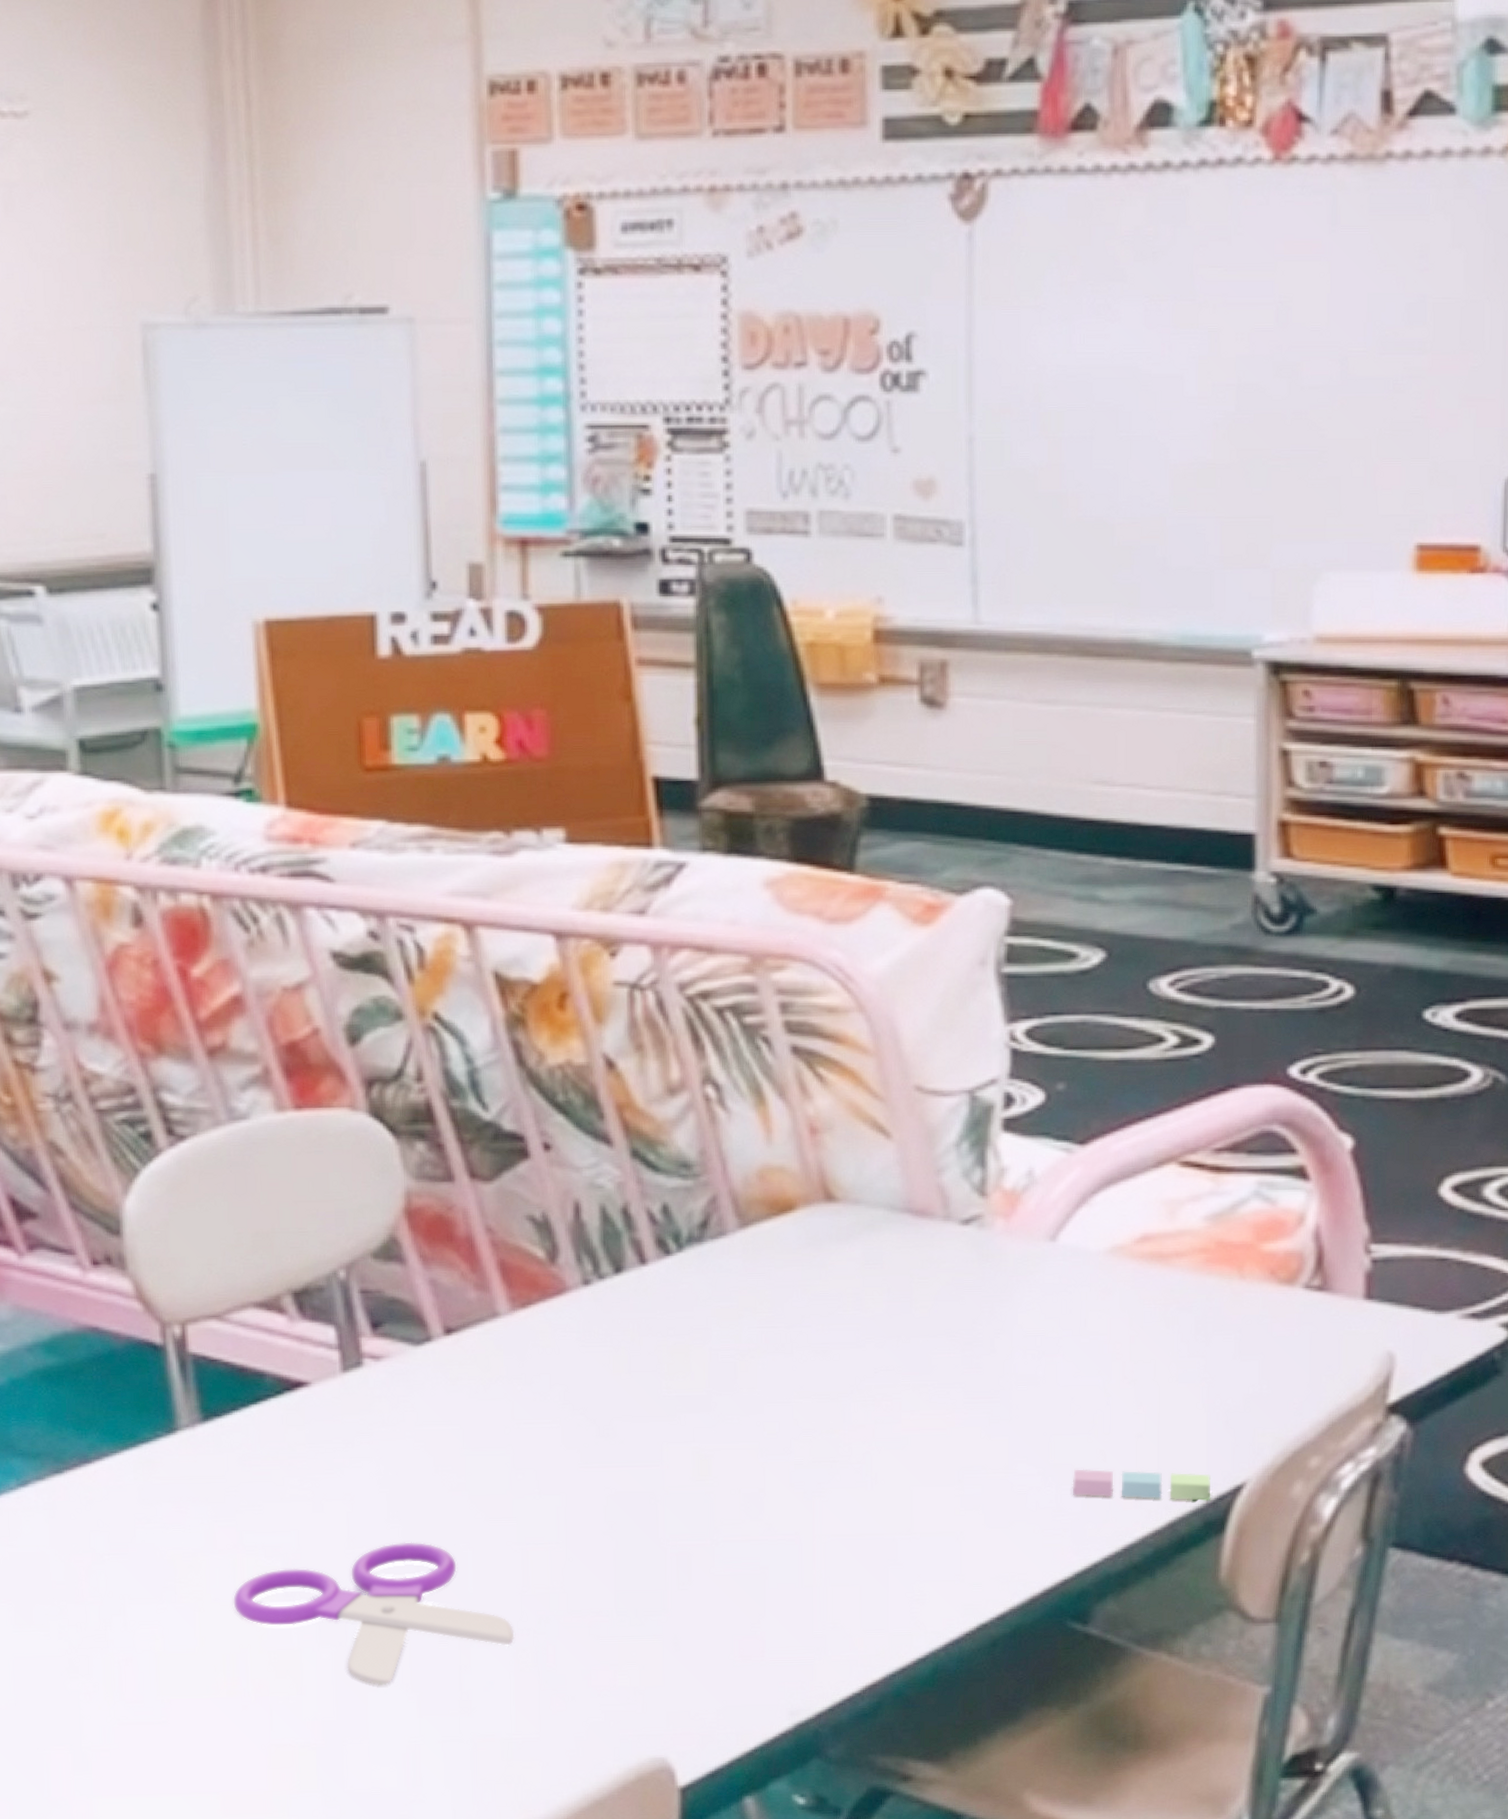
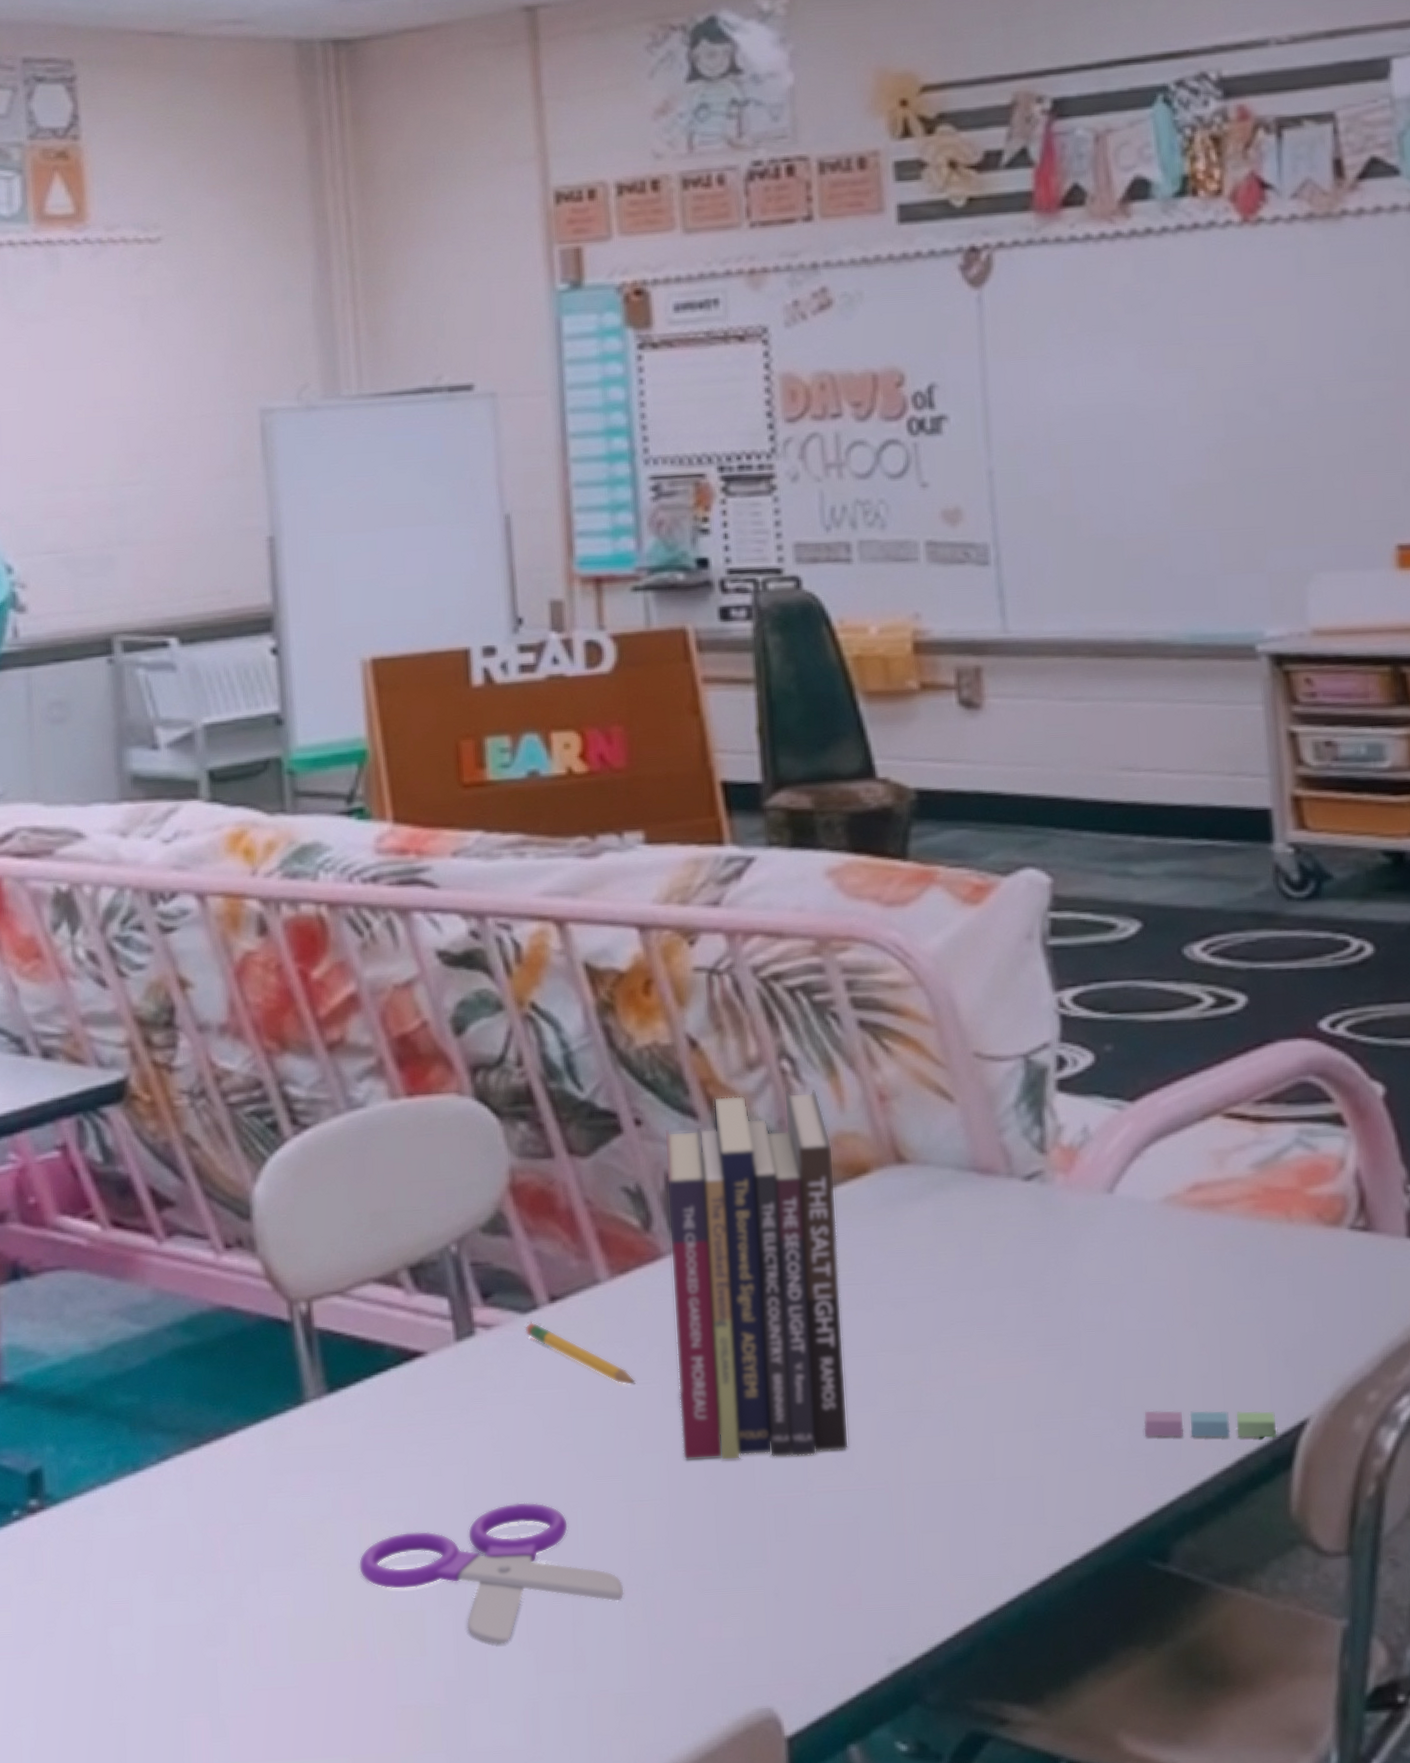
pencil: none [417,1355,535,1424] -> present [525,1322,636,1385]
books: none [574,1119,760,1506] -> present [664,1090,849,1461]

